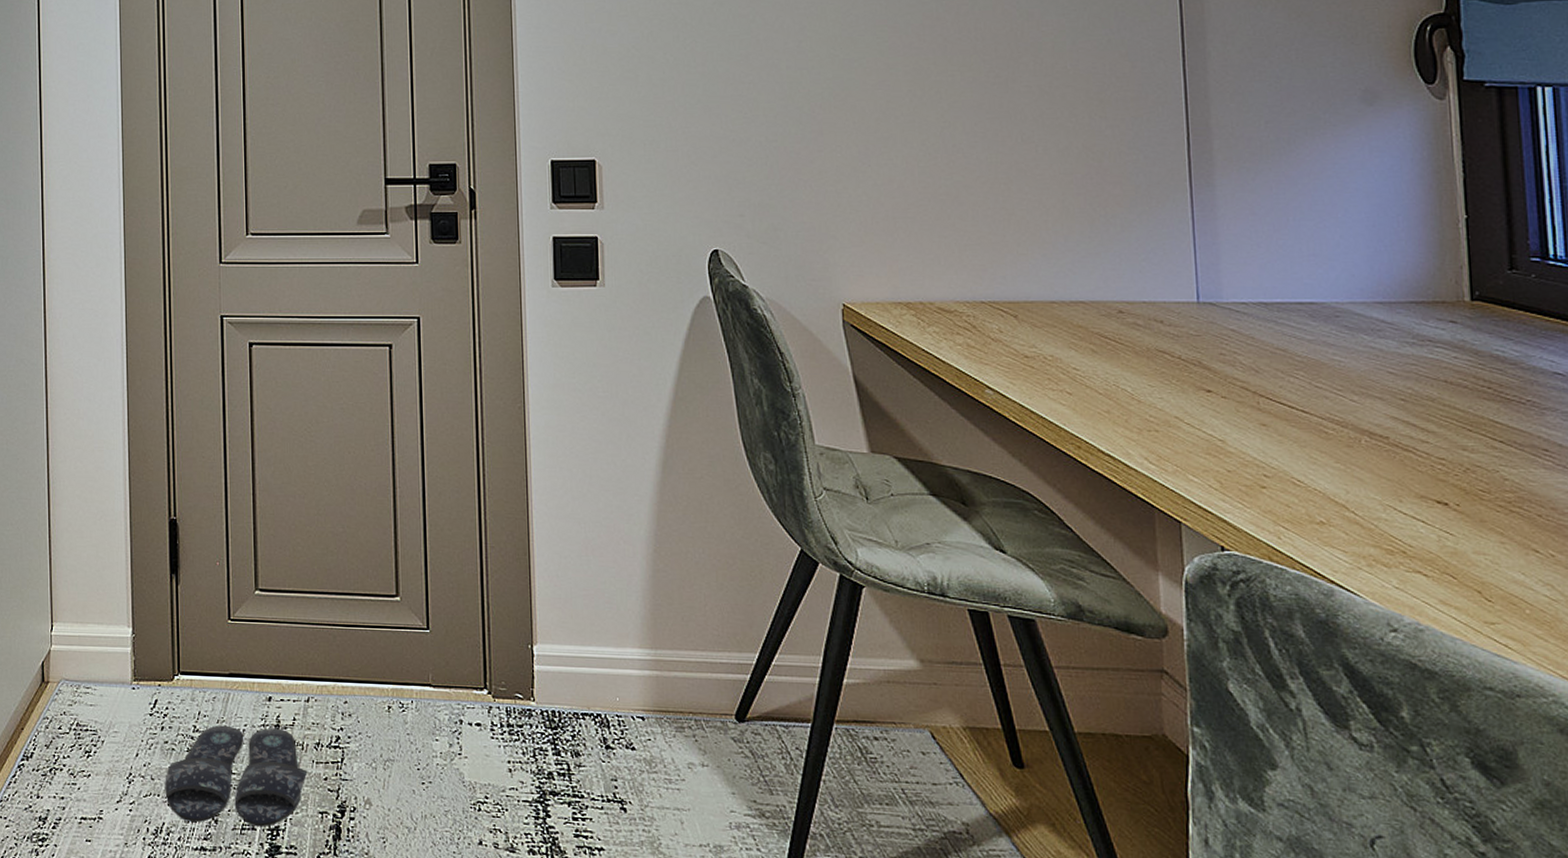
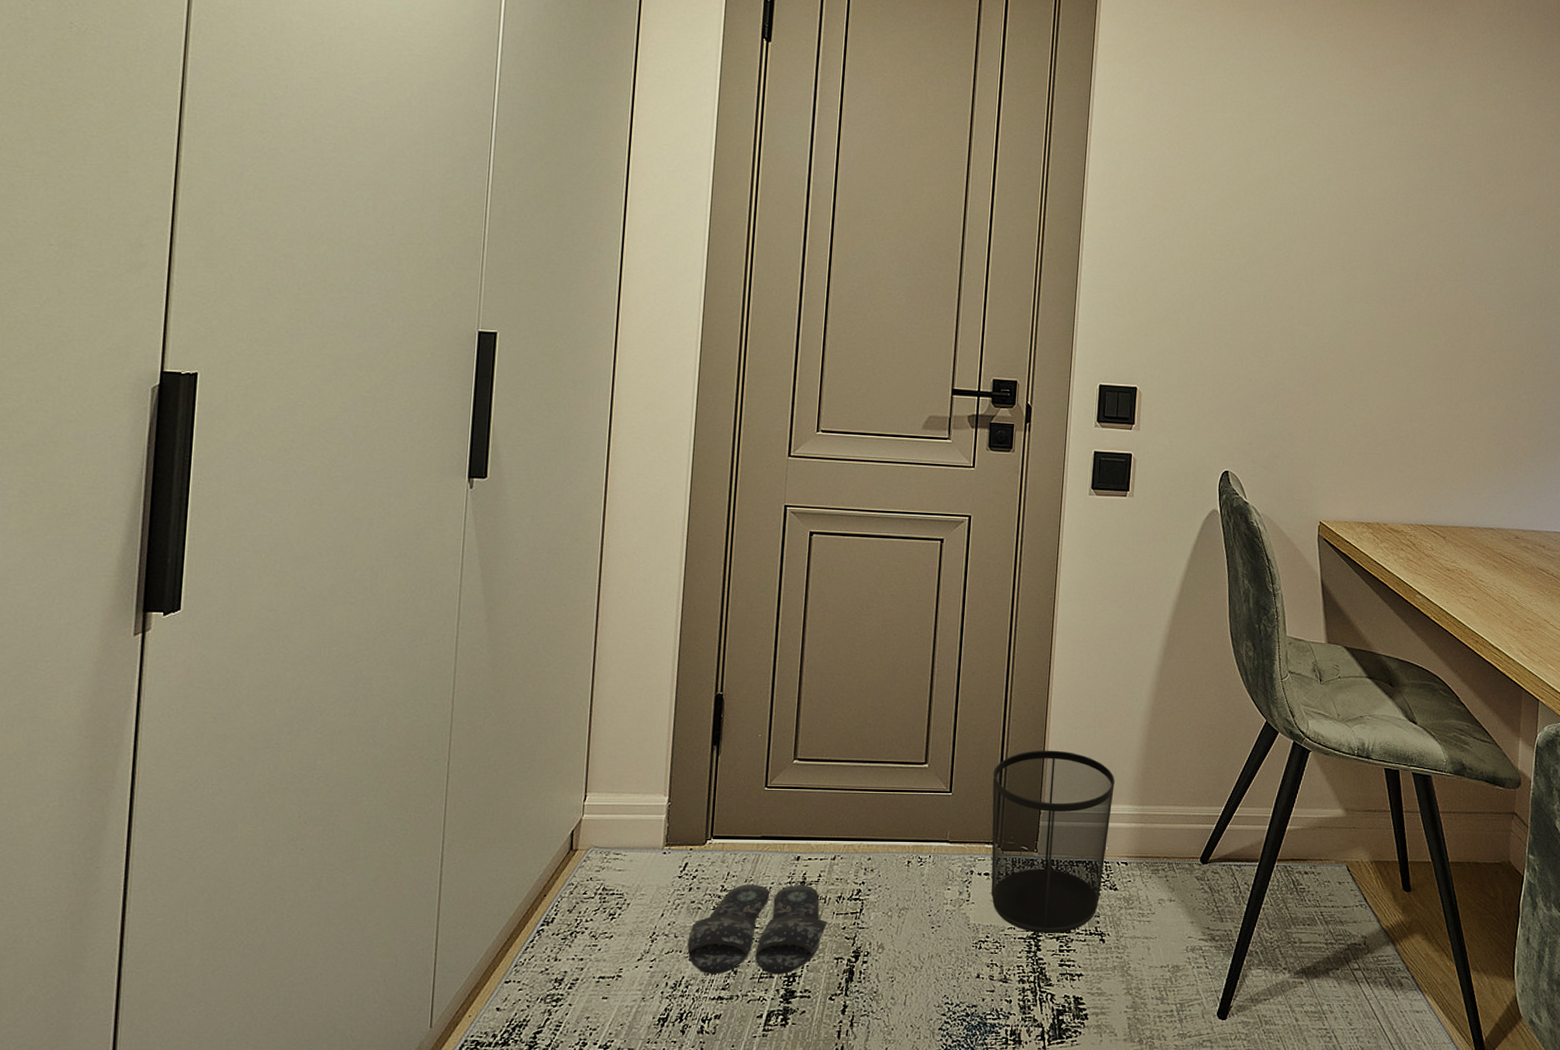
waste bin: none [474,582,619,798] -> present [991,750,1115,933]

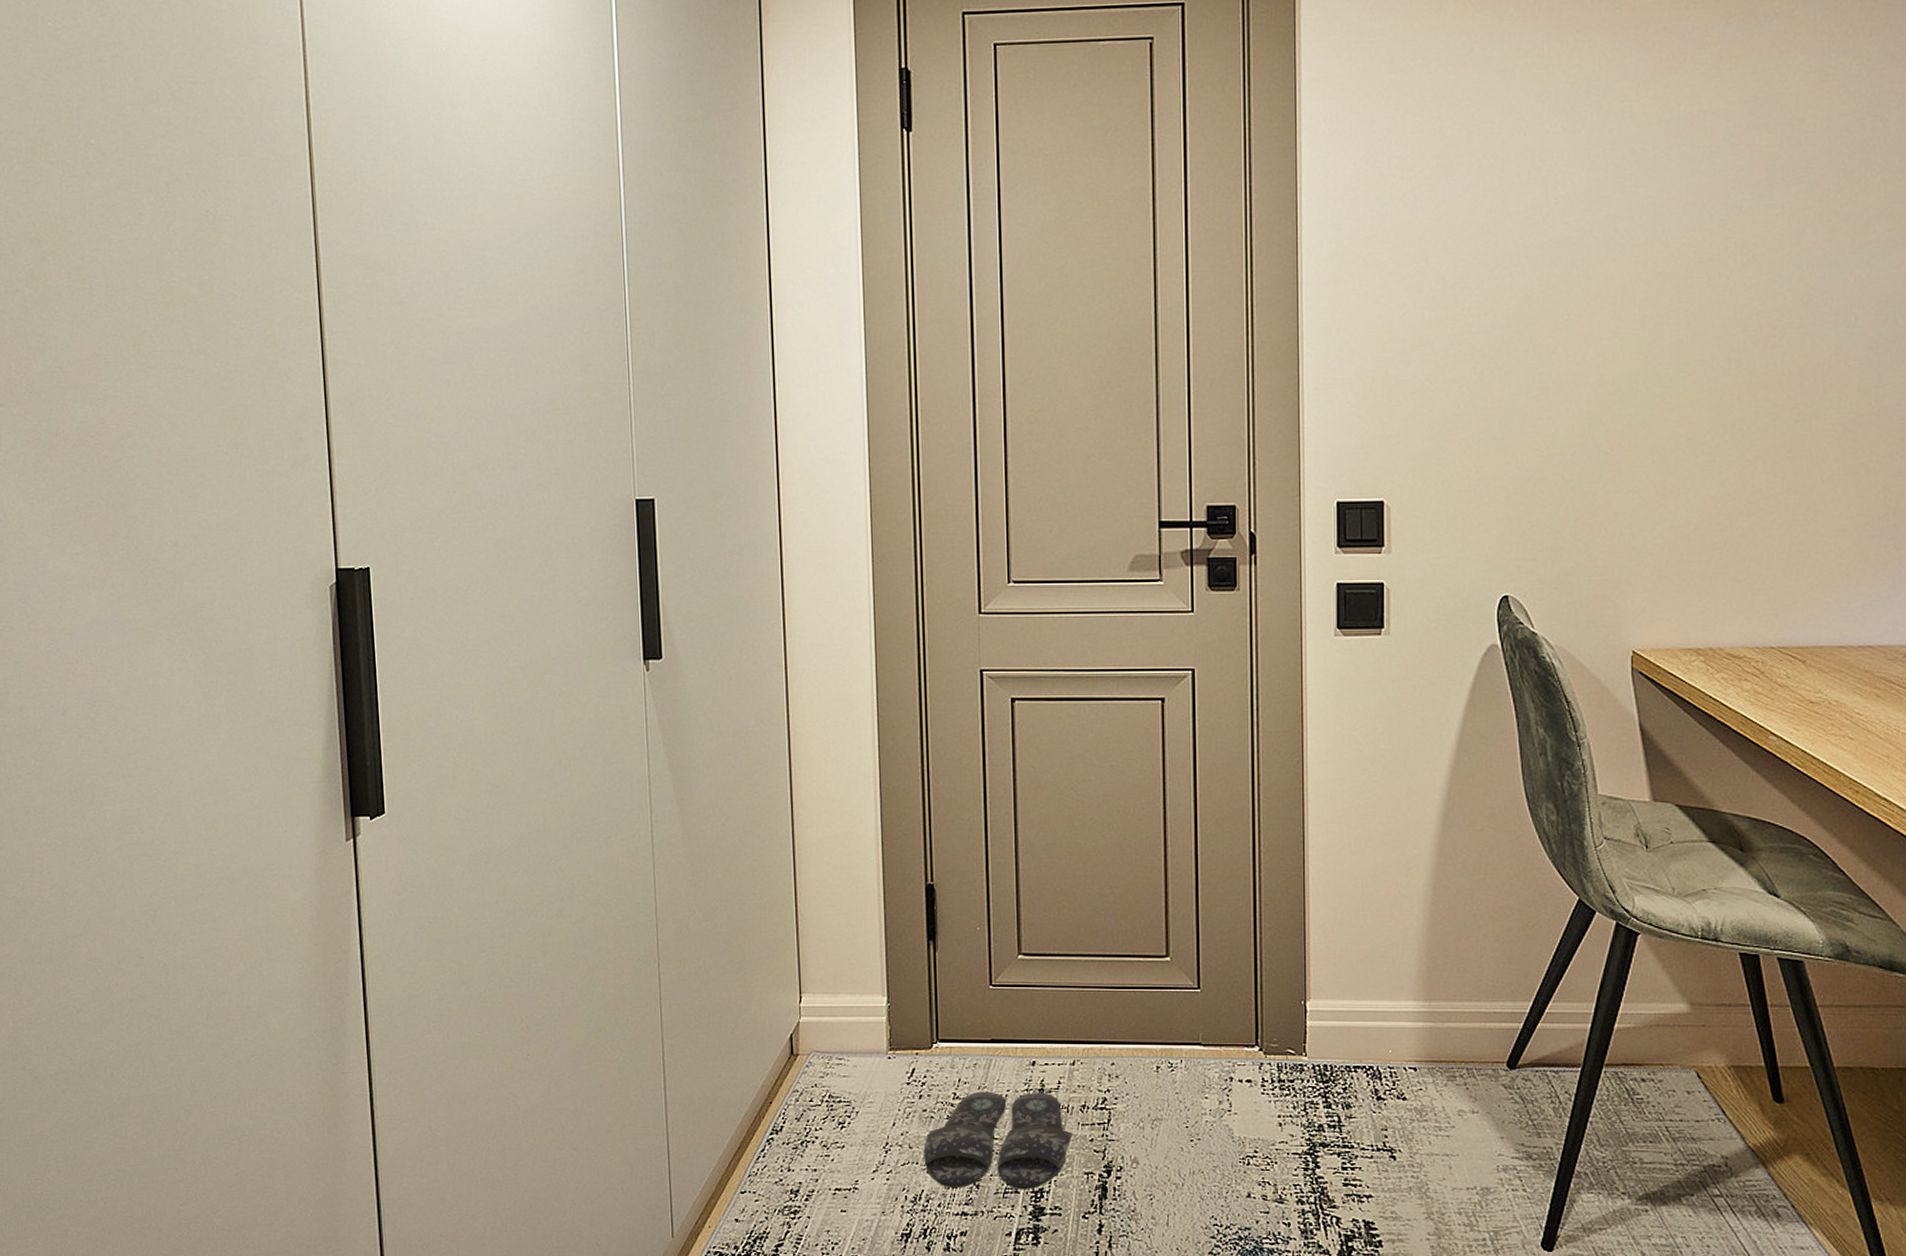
waste bin: present [991,750,1115,933] -> none [1246,938,1393,1148]

